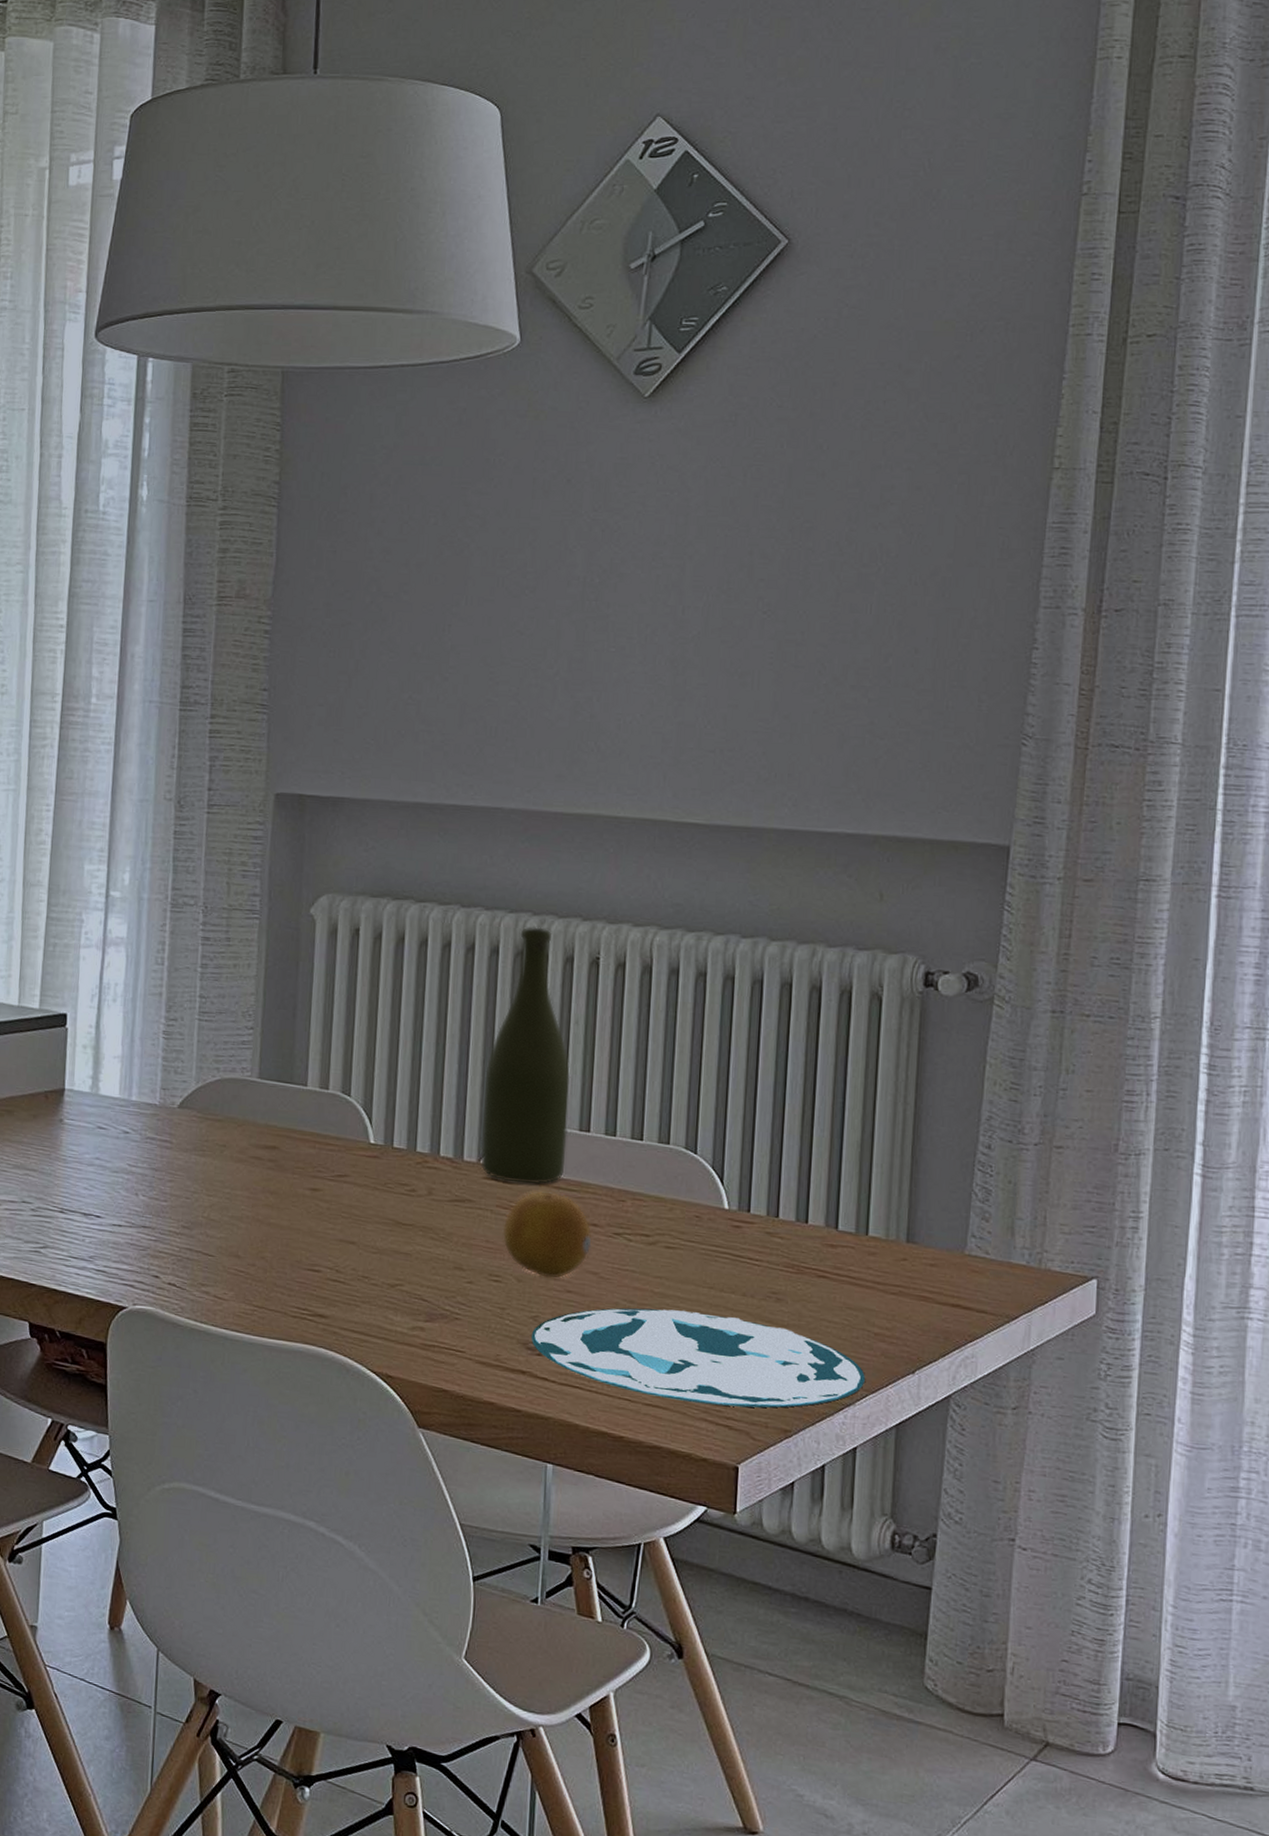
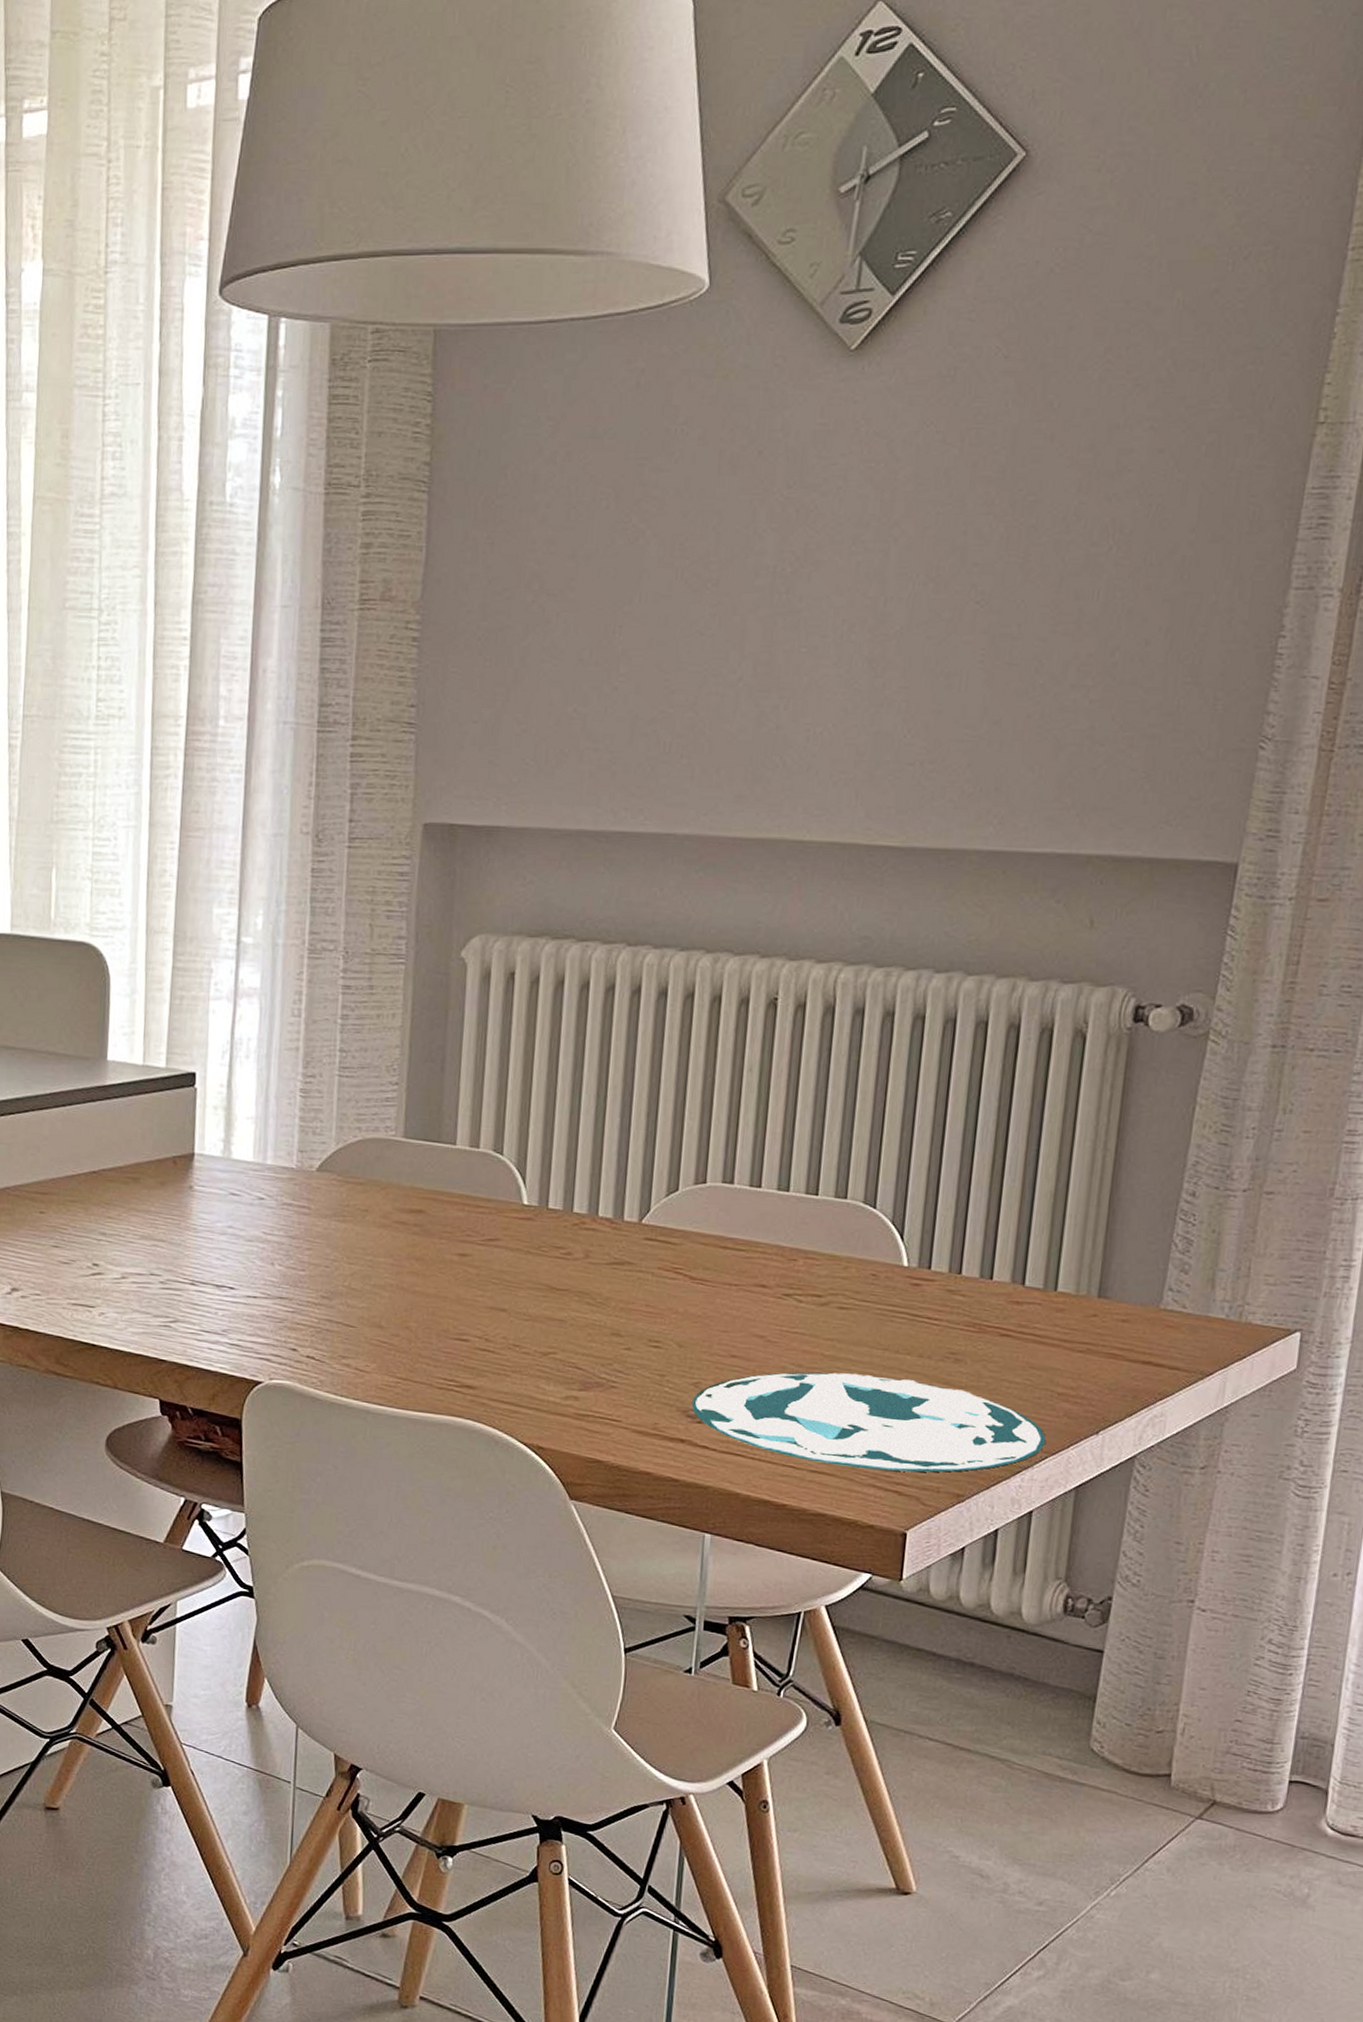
bottle: present [480,927,571,1185] -> none [642,966,742,1245]
fruit: present [502,1191,592,1278] -> none [663,1252,759,1343]

